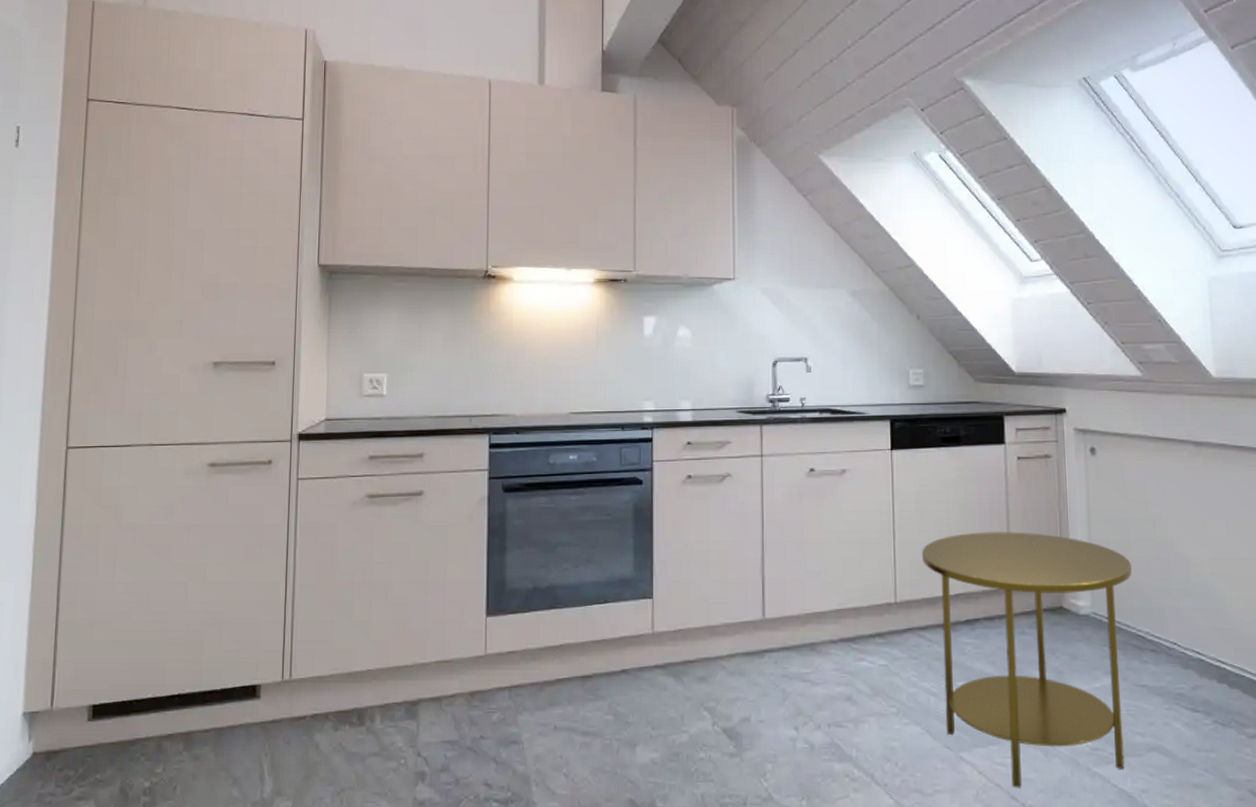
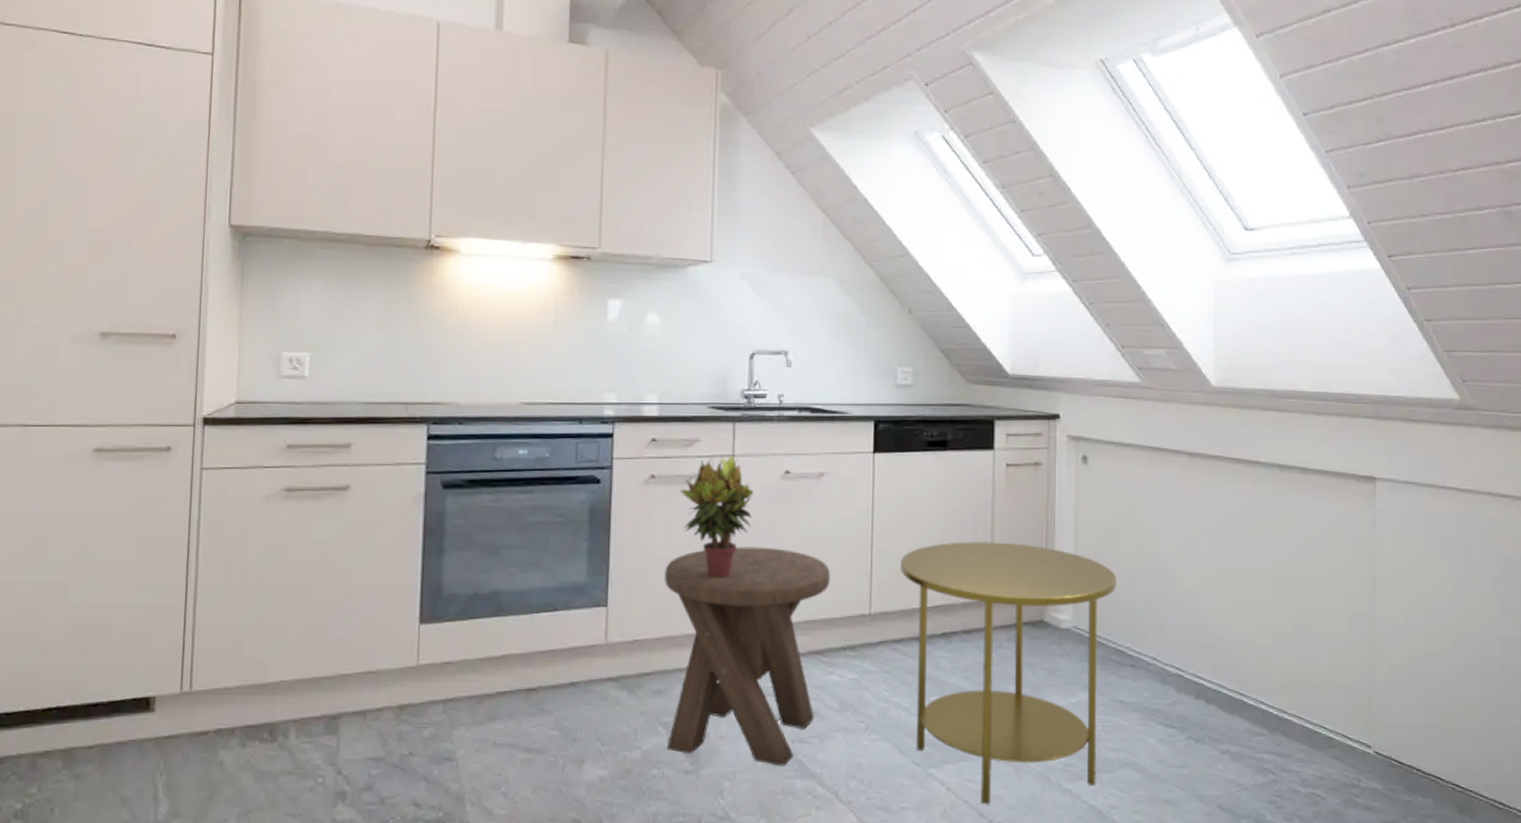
music stool: none [703,540,857,750] -> present [663,546,831,766]
potted plant: none [714,454,782,570] -> present [679,453,754,578]

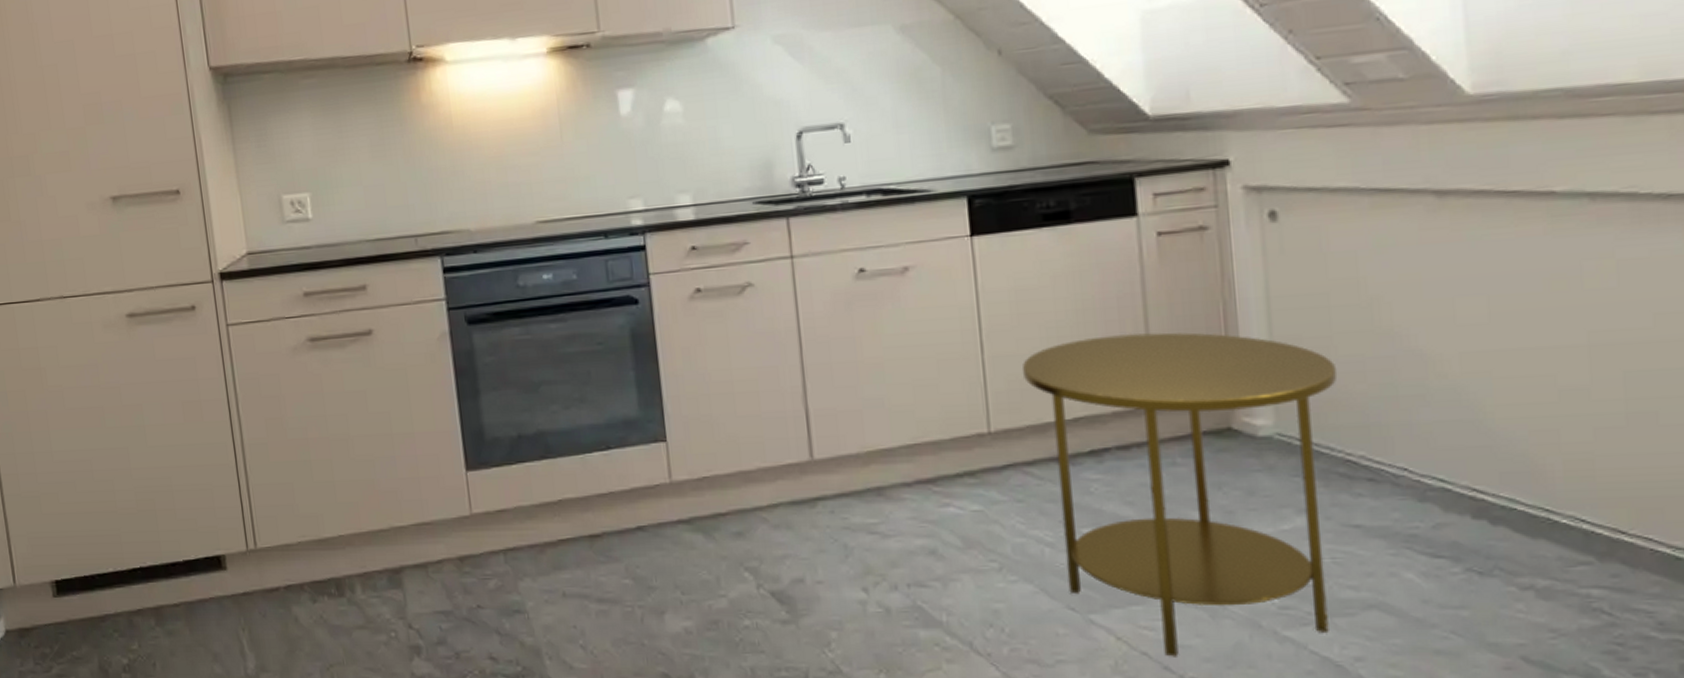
music stool: present [663,546,831,766] -> none [727,361,933,614]
potted plant: present [679,453,754,578] -> none [731,254,826,401]

